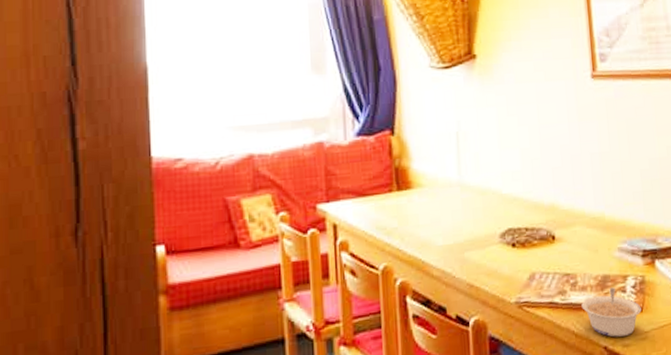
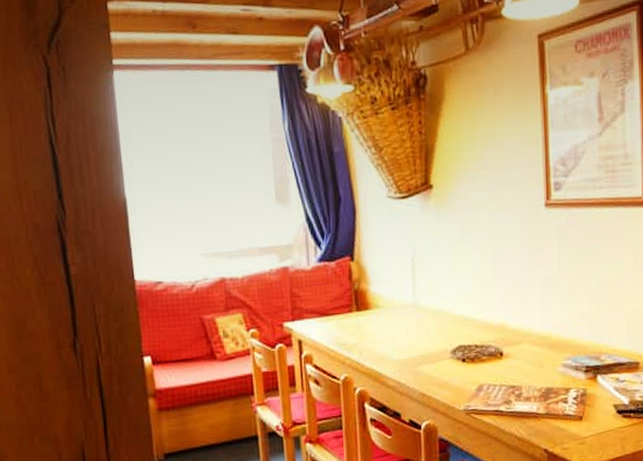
legume: present [581,287,642,337] -> none [525,398,581,442]

